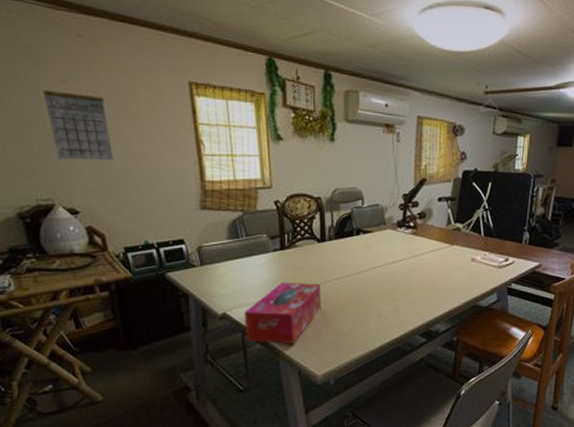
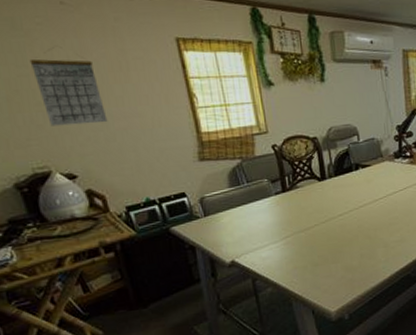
tissue box: present [244,281,322,344] -> none [252,221,329,287]

